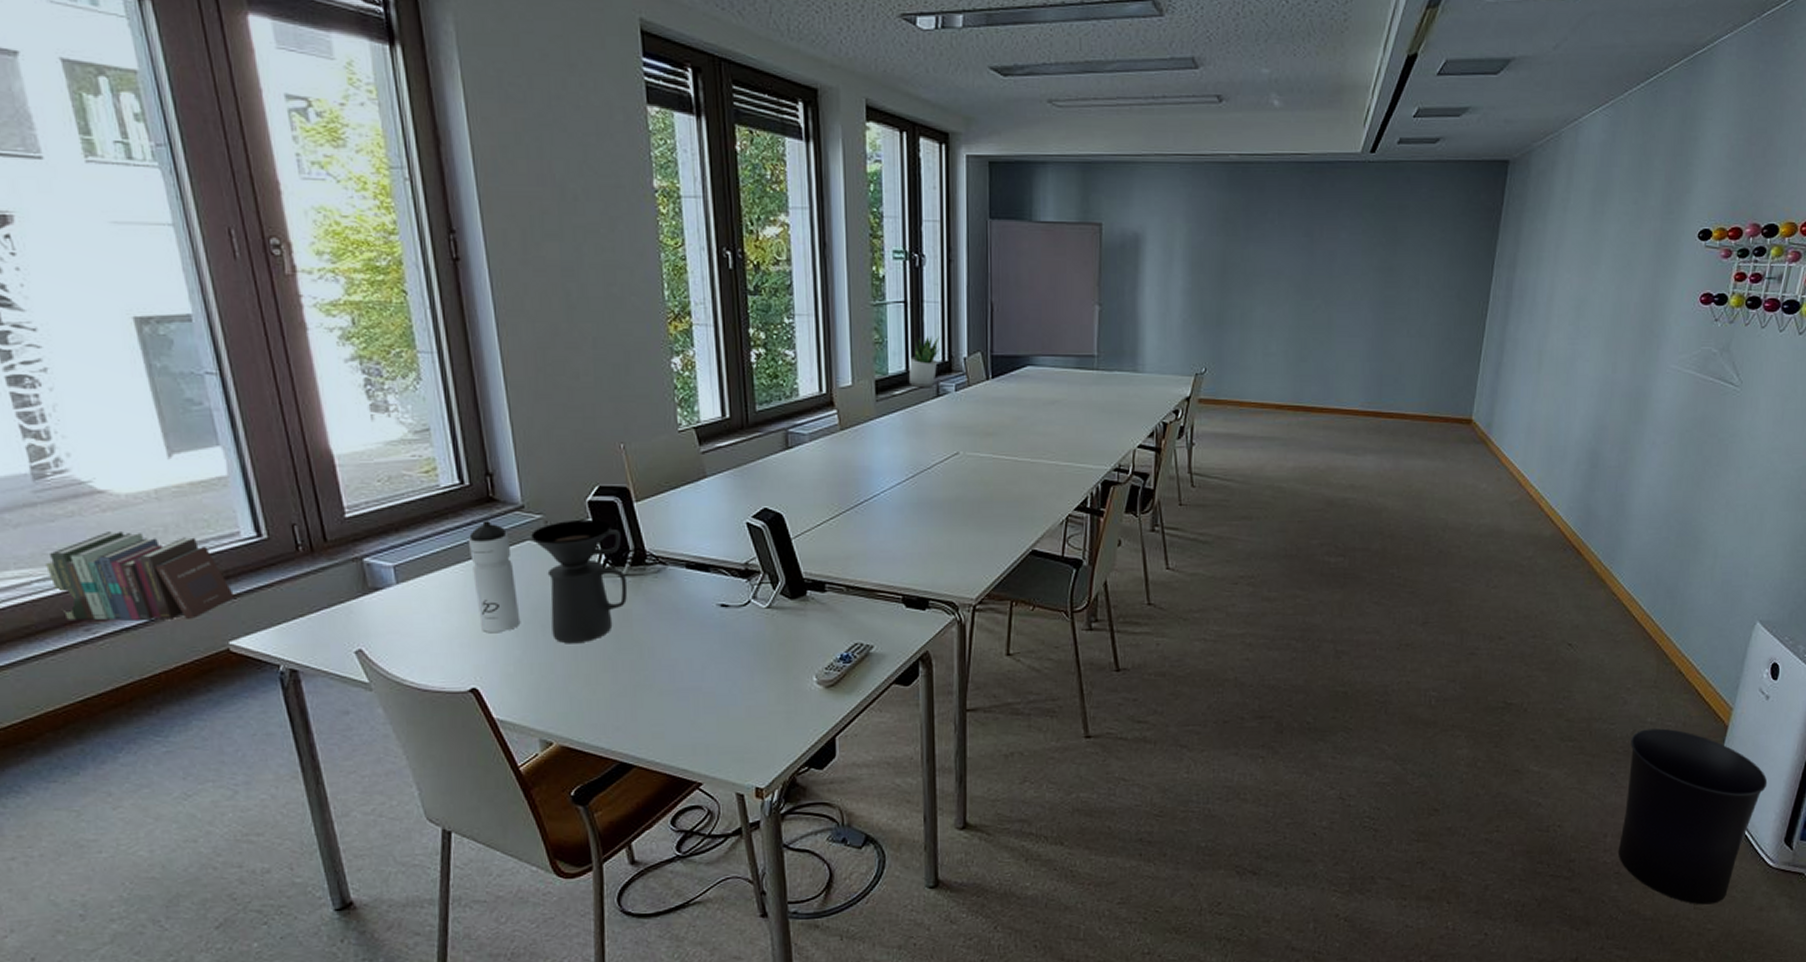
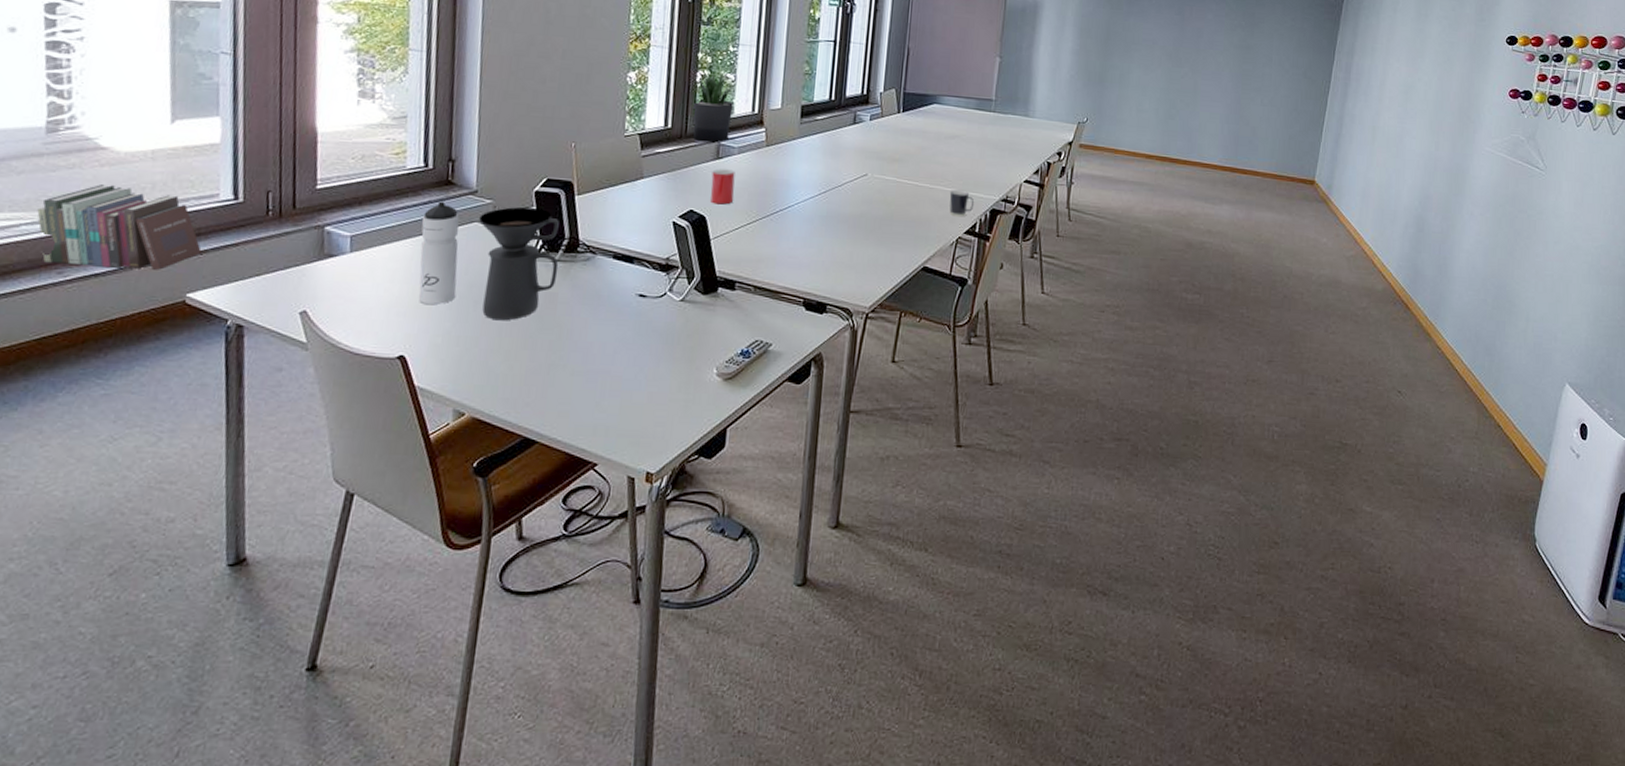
planter: none [749,347,797,431] -> present [691,69,734,143]
cup: none [783,460,812,500] -> present [710,169,735,205]
planter: present [908,337,940,388] -> none [830,72,861,116]
mug: none [1054,461,1083,492] -> present [949,189,975,217]
waste bin: present [1617,728,1768,905] -> none [1444,478,1581,659]

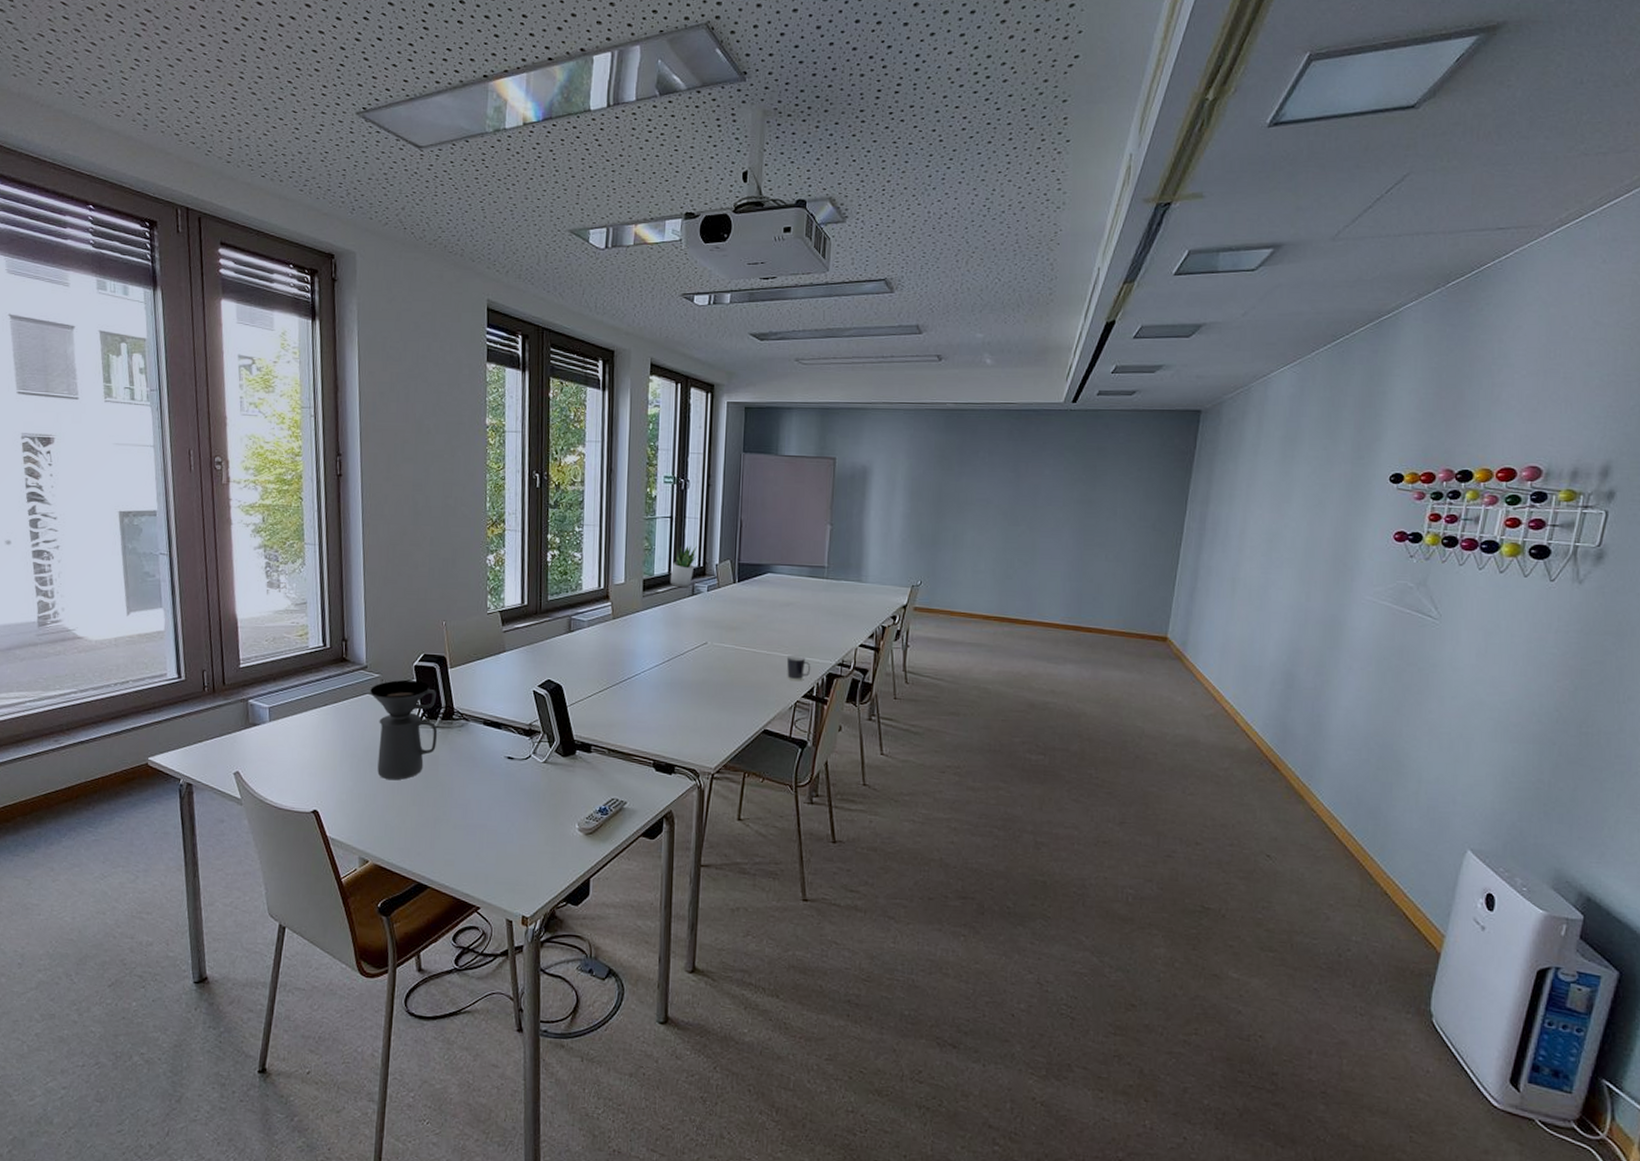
books: present [37,185,202,270] -> none [36,668,157,738]
water bottle: present [419,201,460,305] -> none [324,676,356,767]
planter: present [691,69,734,143] -> none [544,549,581,617]
cup: present [710,169,735,205] -> none [564,641,586,674]
planter: none [830,72,861,116] -> present [669,546,697,588]

